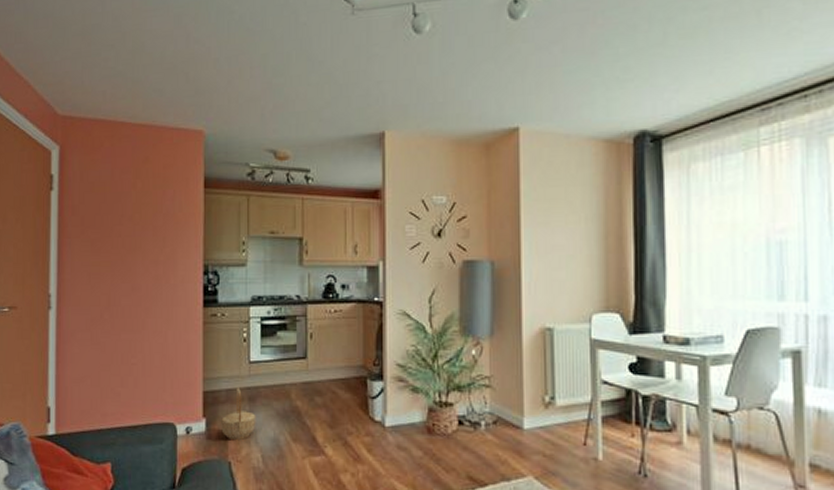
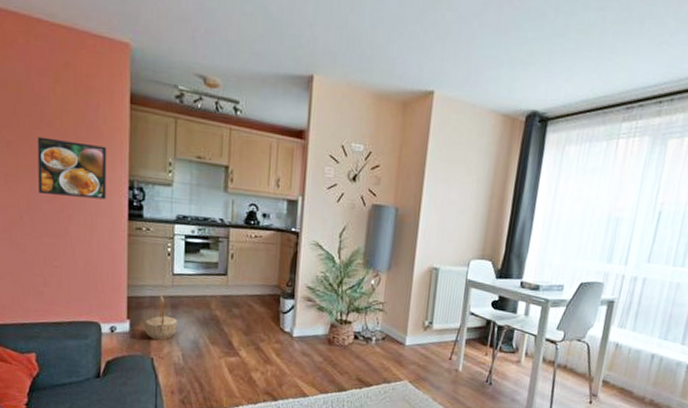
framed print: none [118,232,183,288] -> present [37,136,107,200]

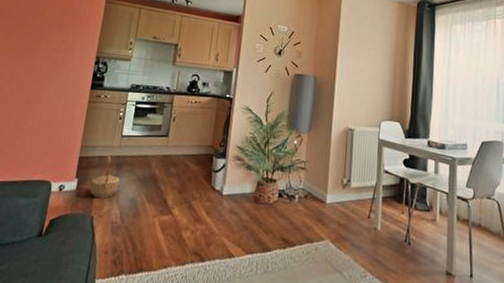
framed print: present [37,136,107,200] -> none [22,23,83,72]

